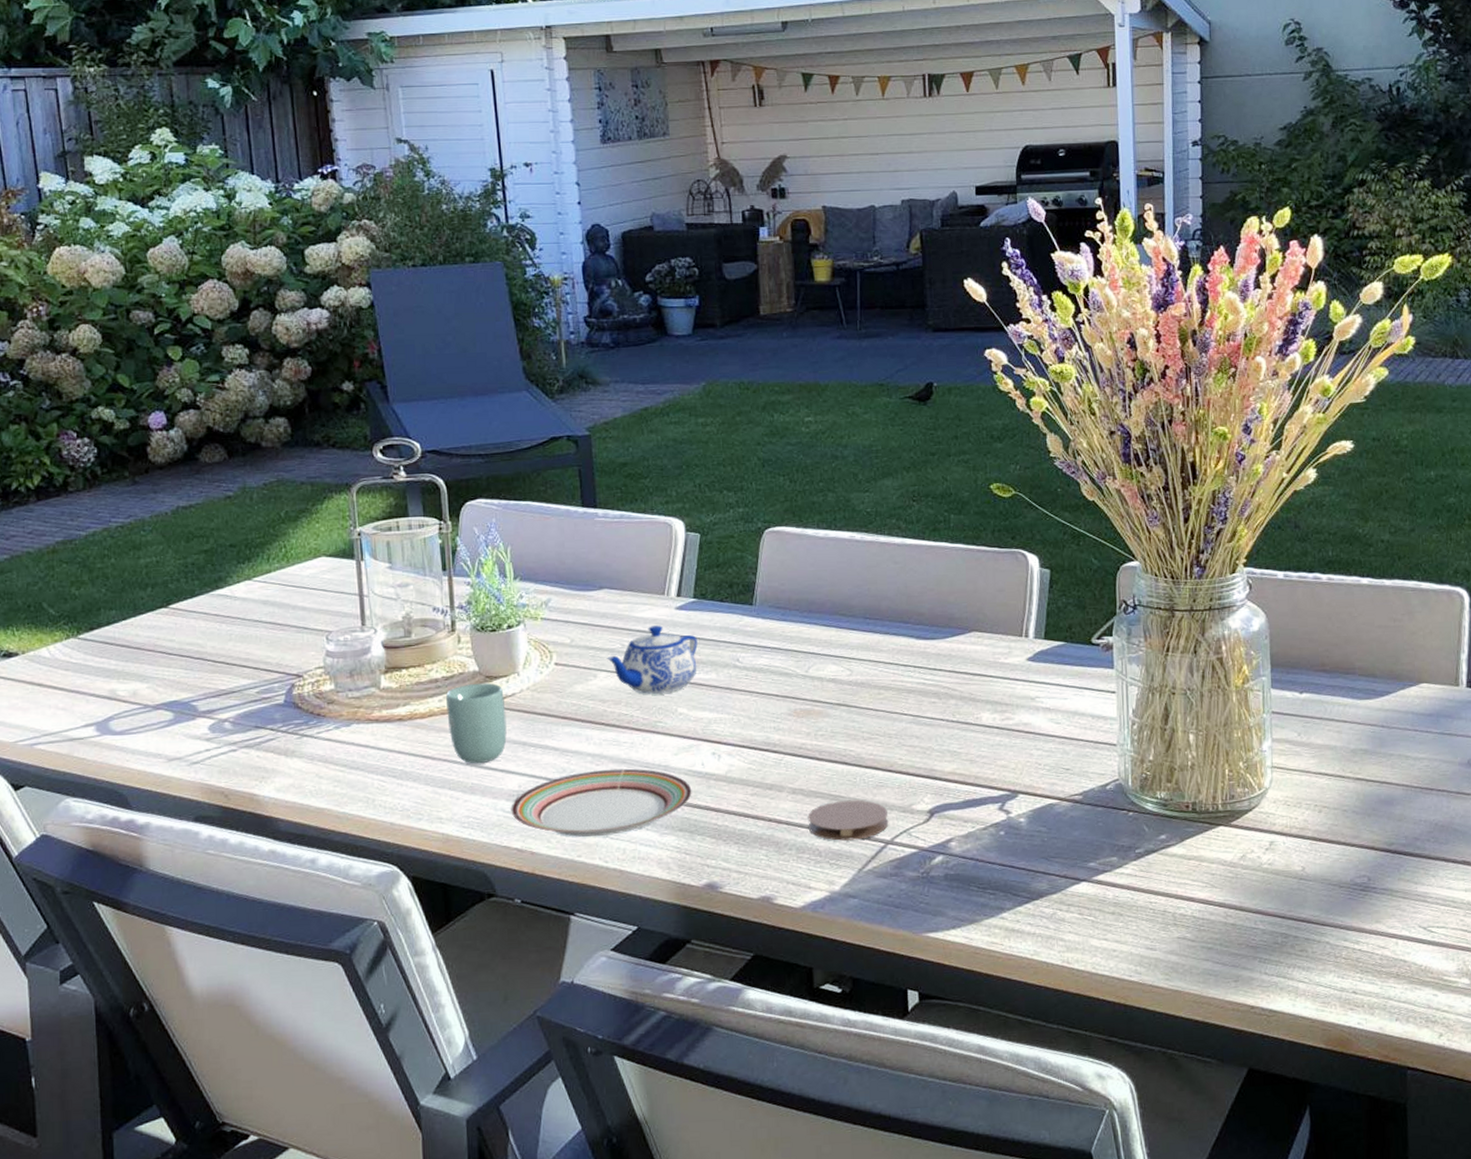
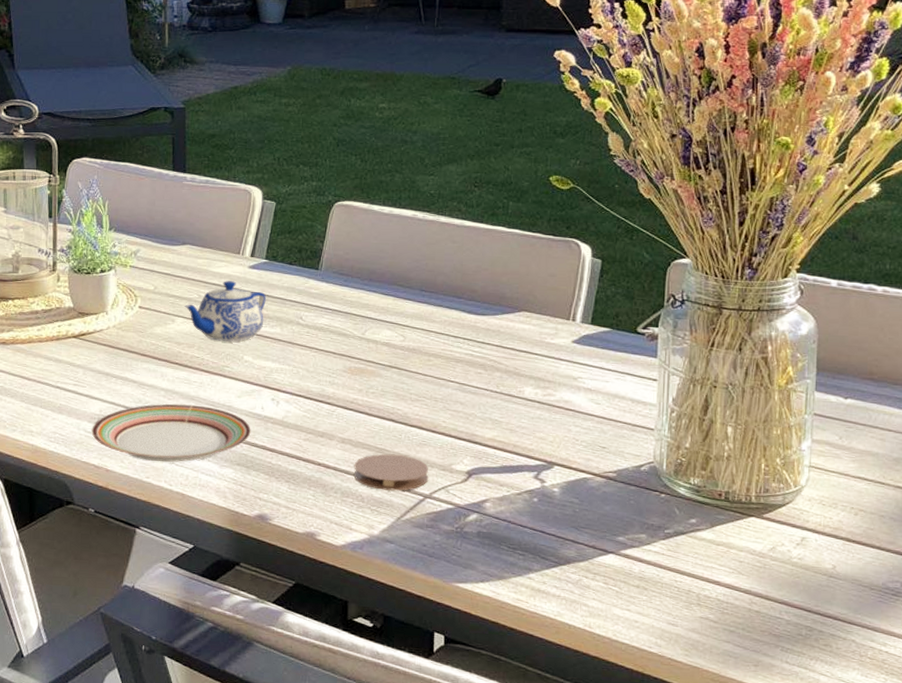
cup: present [446,682,507,764] -> none [43,317,94,388]

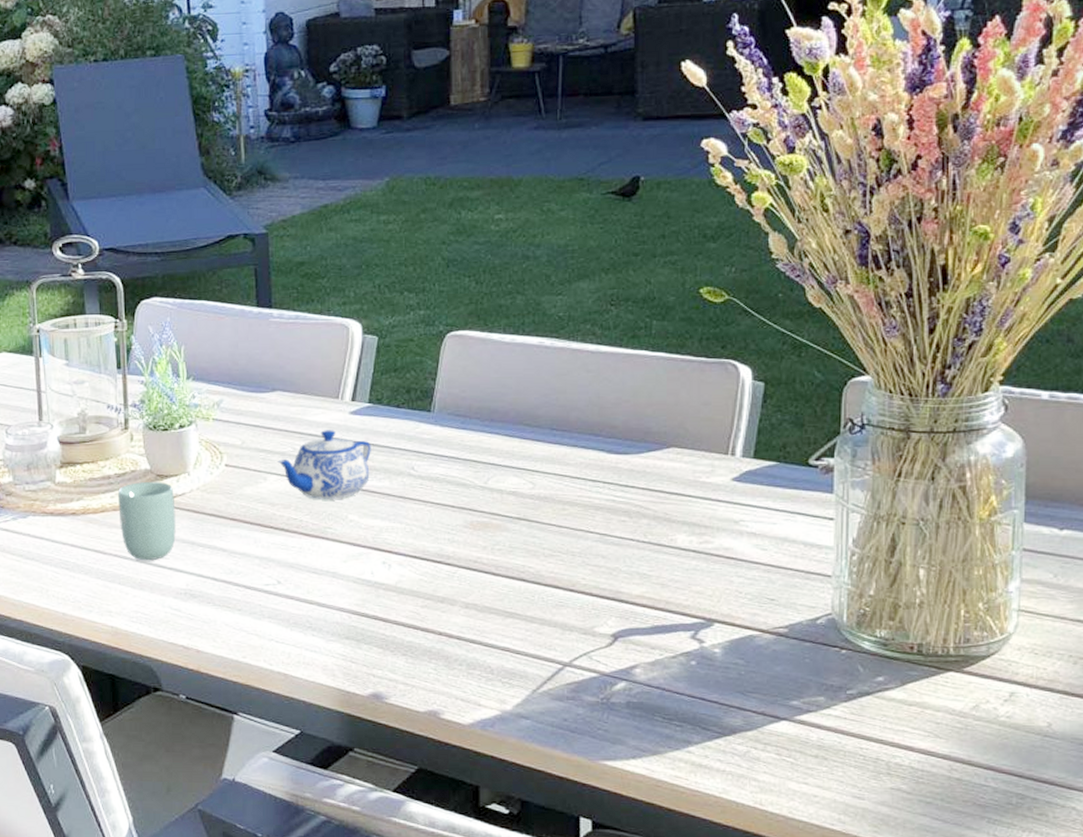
cup: none [43,317,94,388] -> present [118,481,176,561]
plate: present [91,403,251,462] -> none [178,573,360,640]
coaster: present [353,453,429,491] -> none [480,618,568,660]

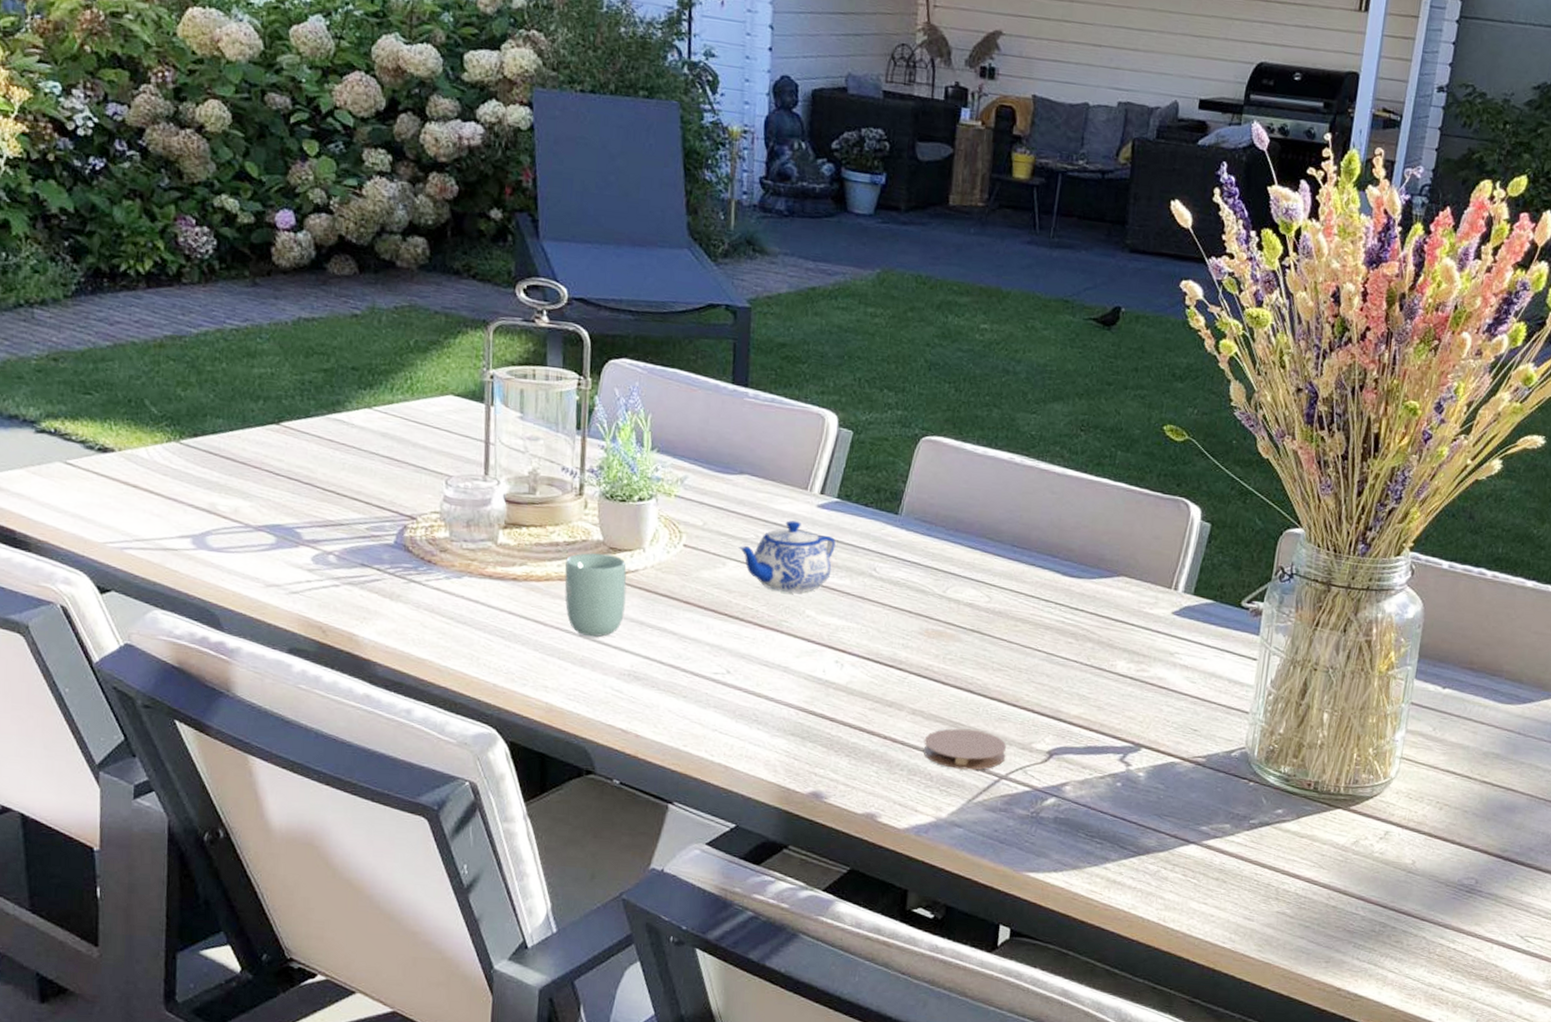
coaster: none [480,618,568,660] -> present [923,728,1007,770]

